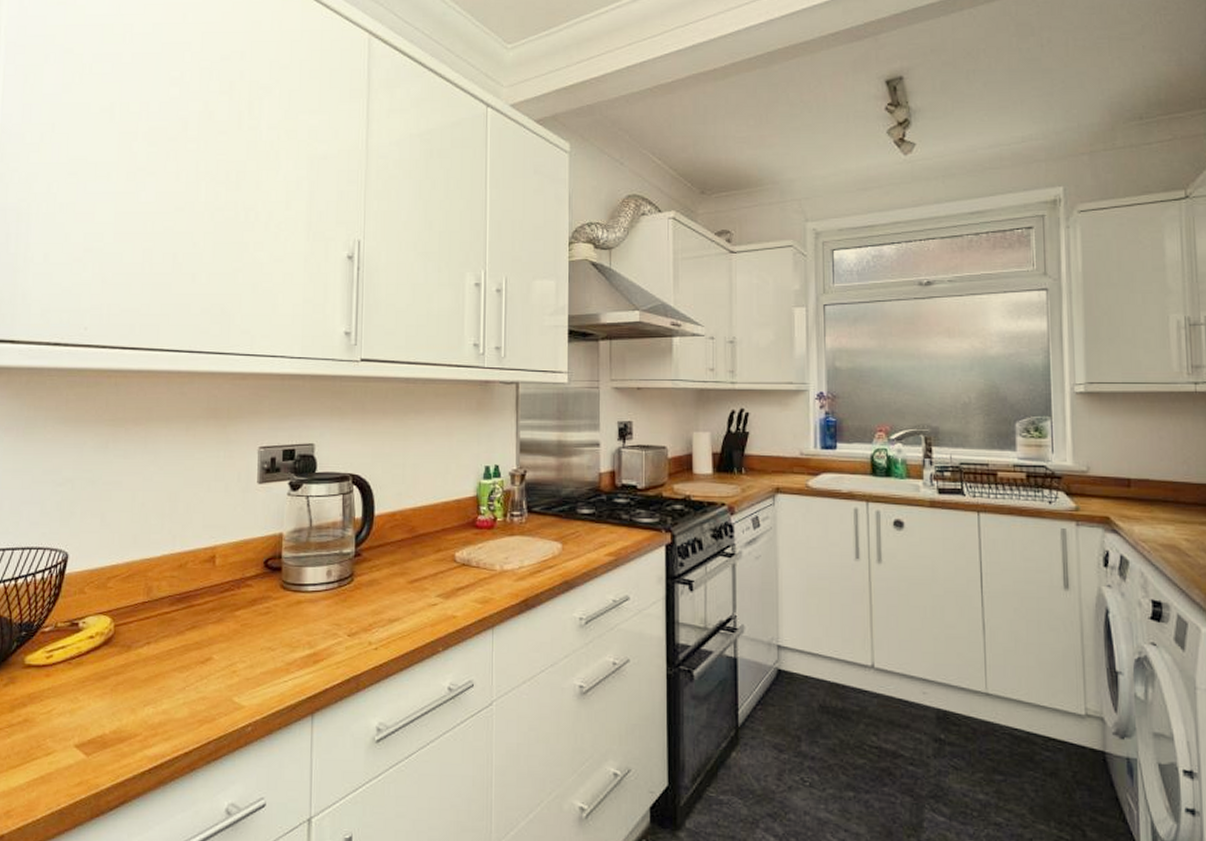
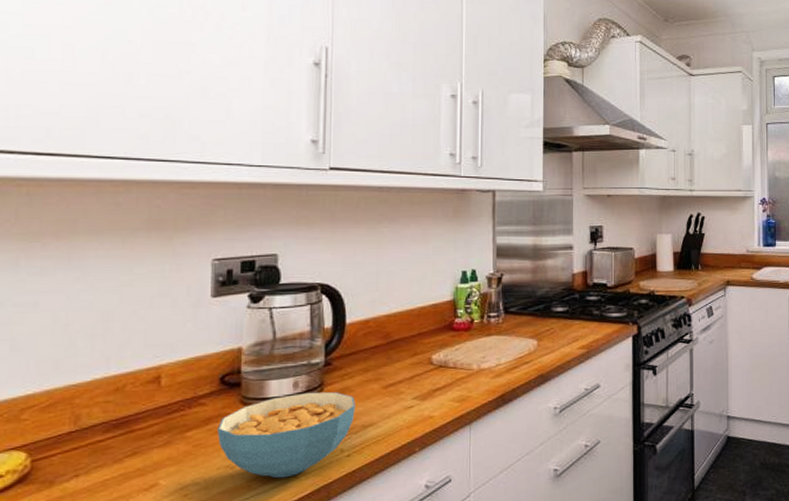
cereal bowl: none [260,581,383,665] -> present [216,392,355,479]

